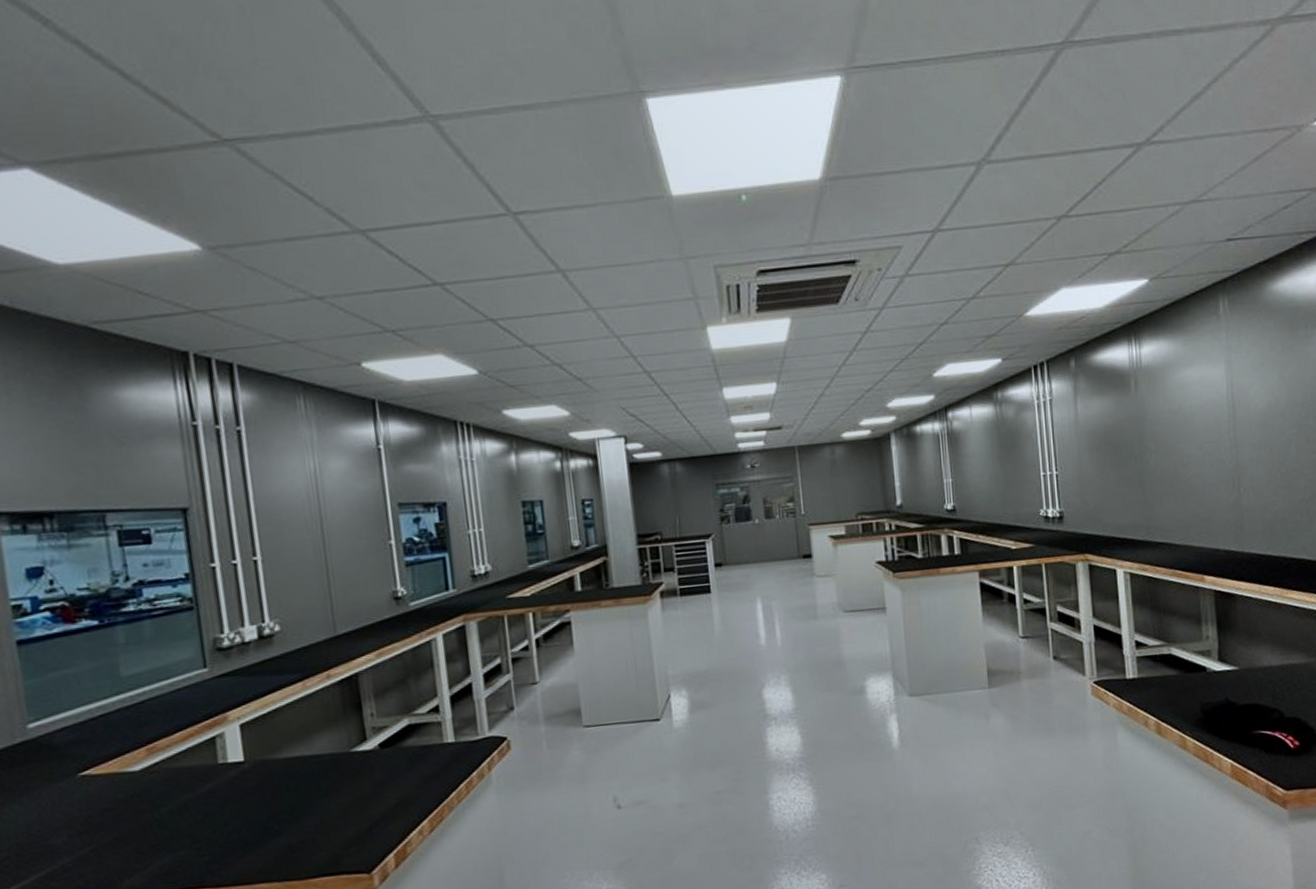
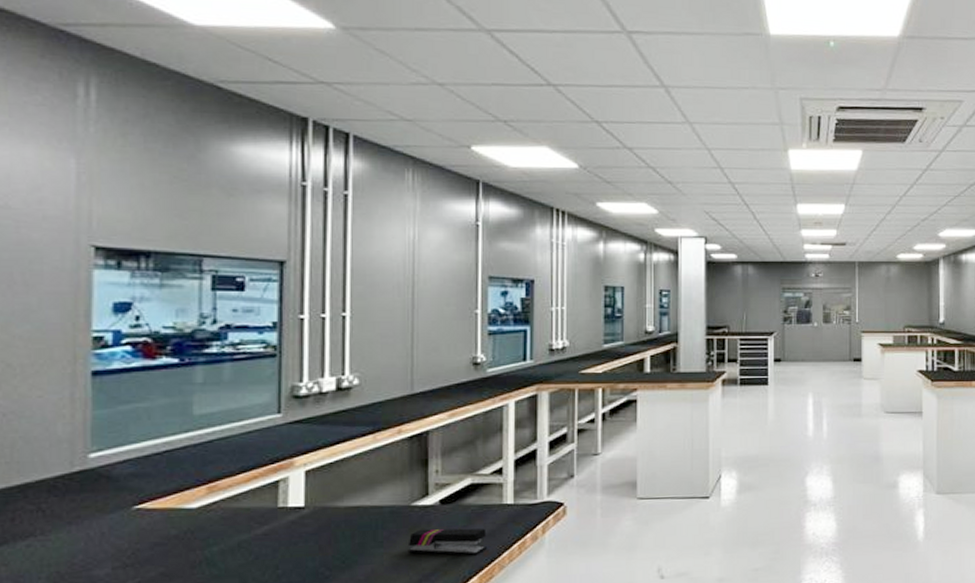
stapler: none [353,770,433,801] -> present [407,528,487,556]

